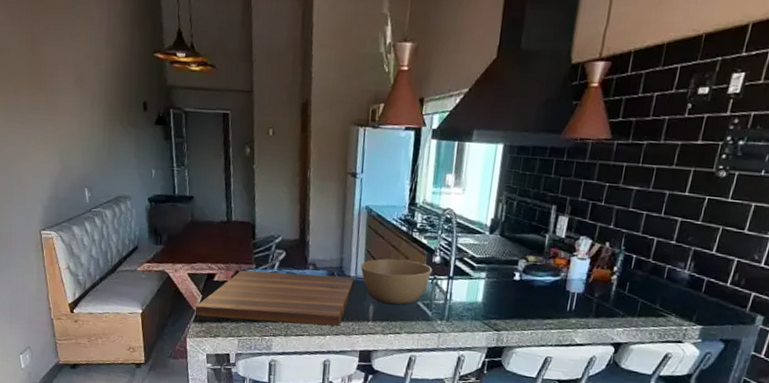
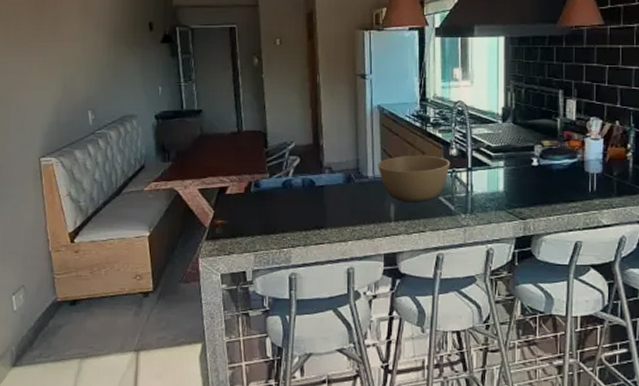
cutting board: present [195,270,355,326] -> none [207,177,373,234]

